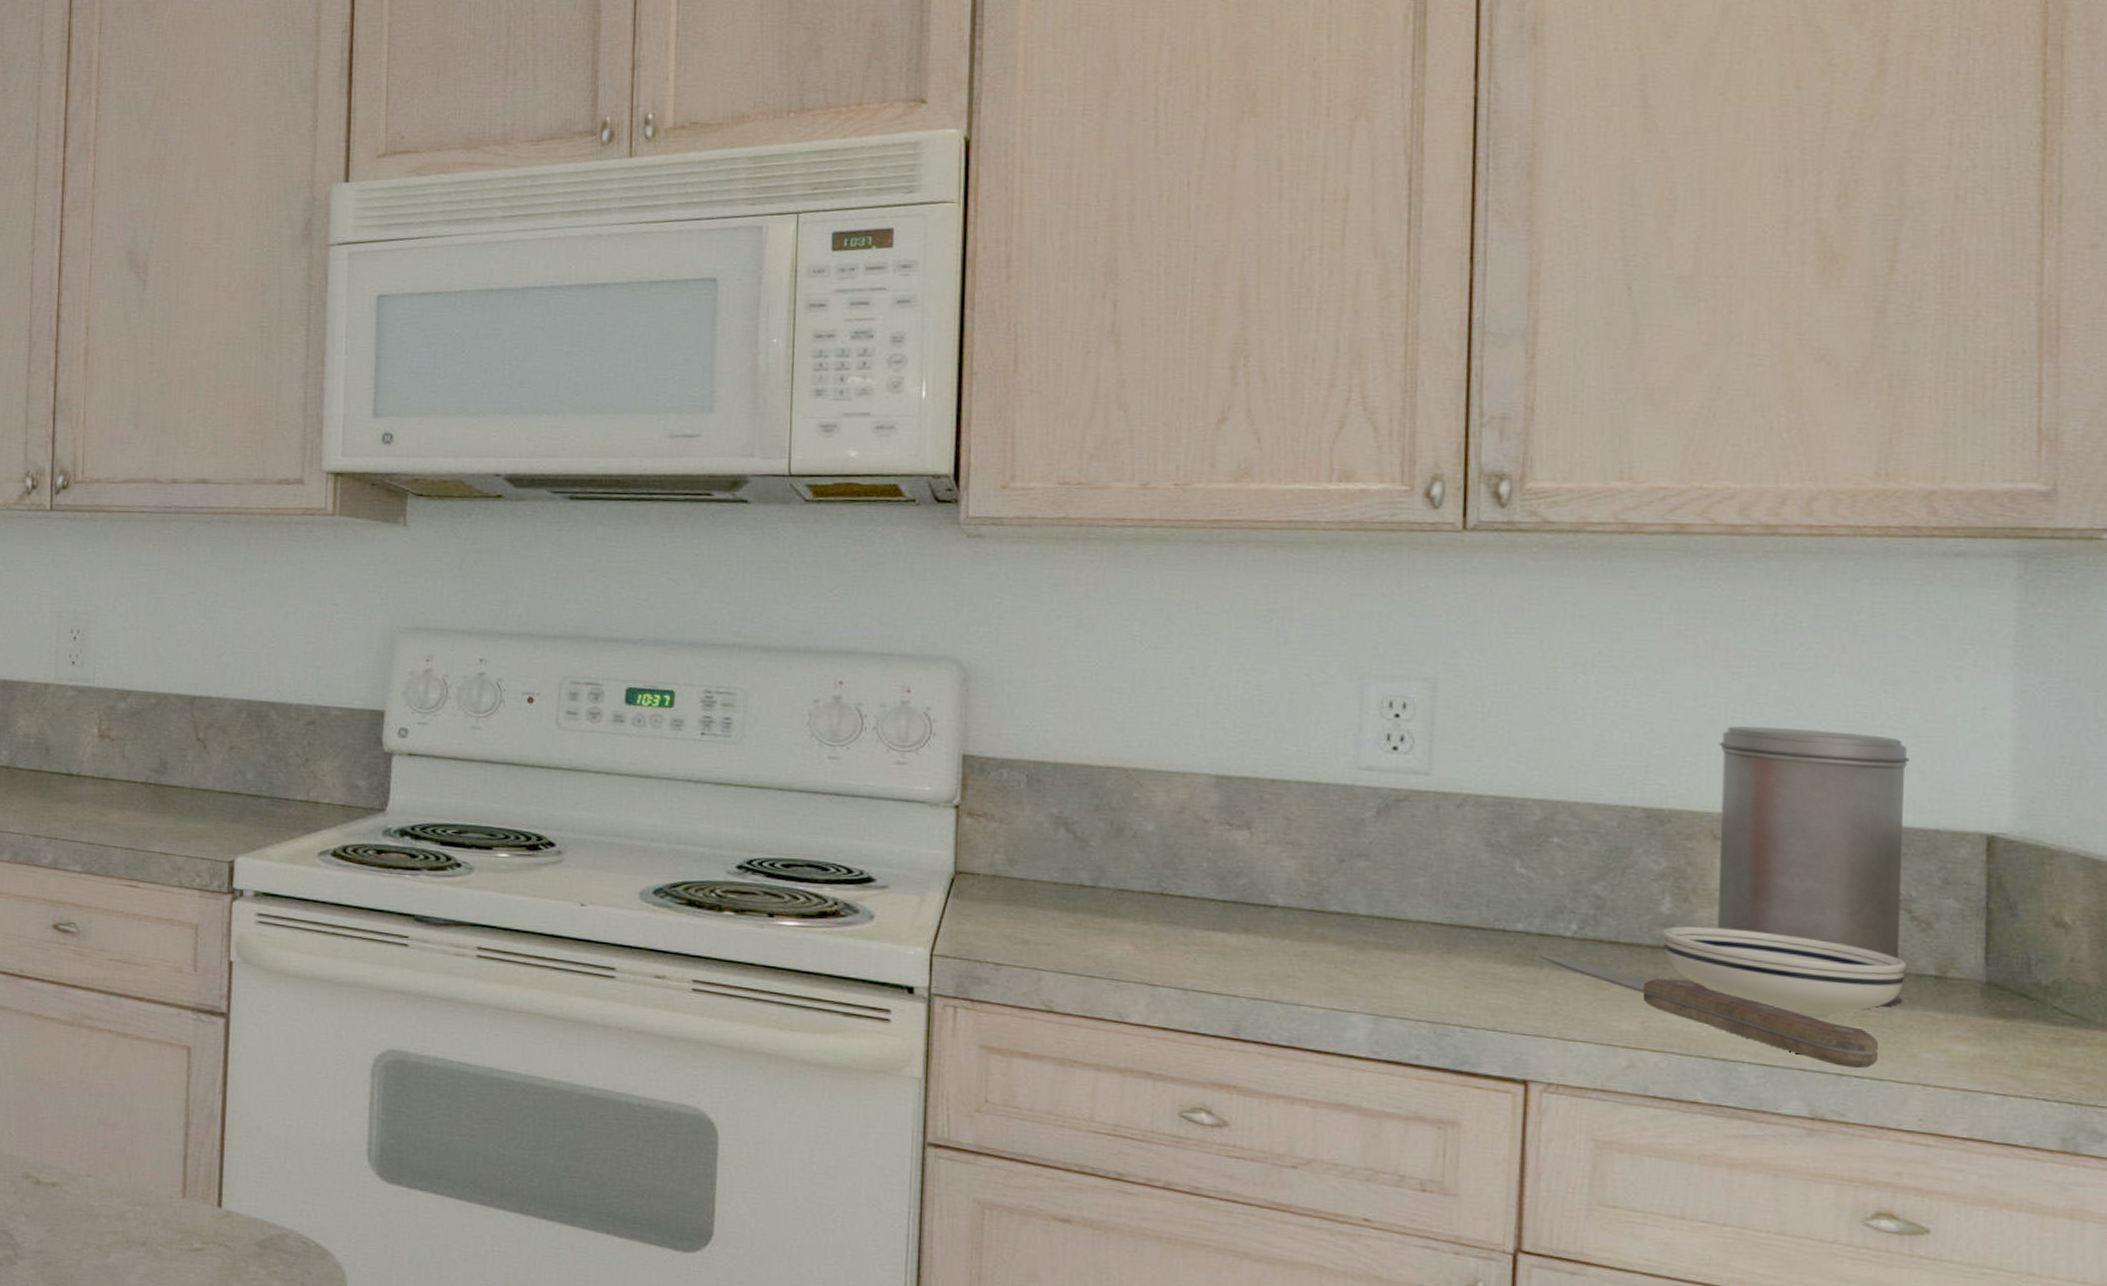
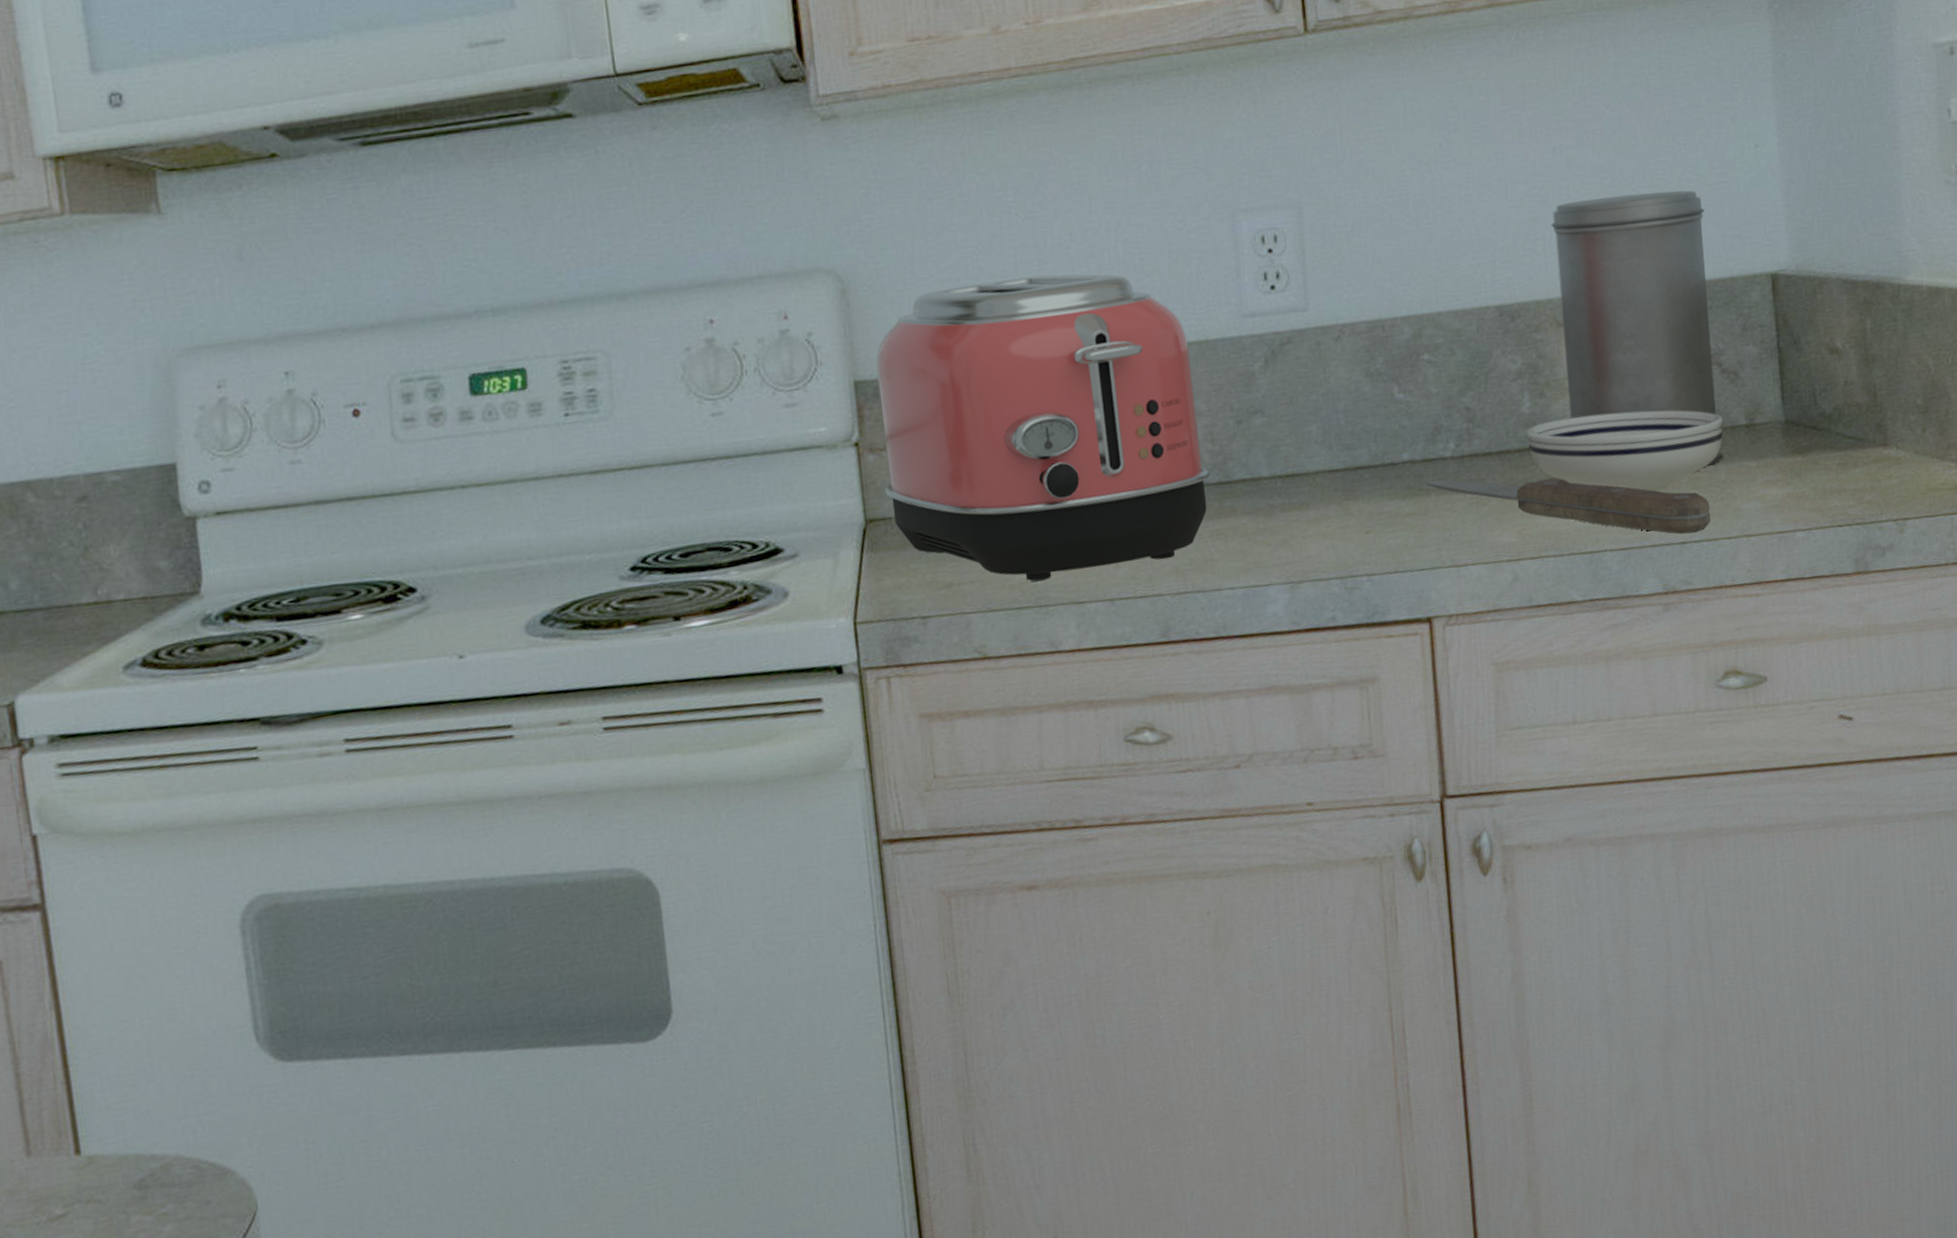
toaster: none [977,693,1304,967] -> present [876,274,1210,582]

